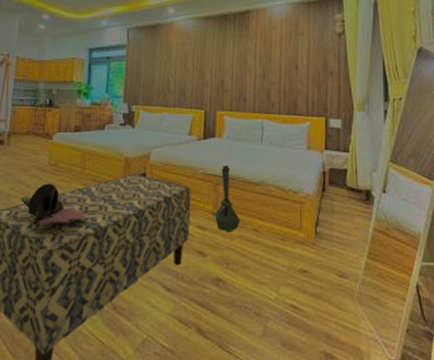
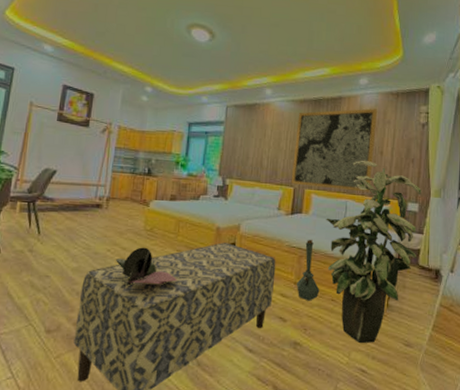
wall art: none [201,21,289,110] -> present [291,108,378,192]
indoor plant: none [241,76,344,277] -> present [326,160,422,344]

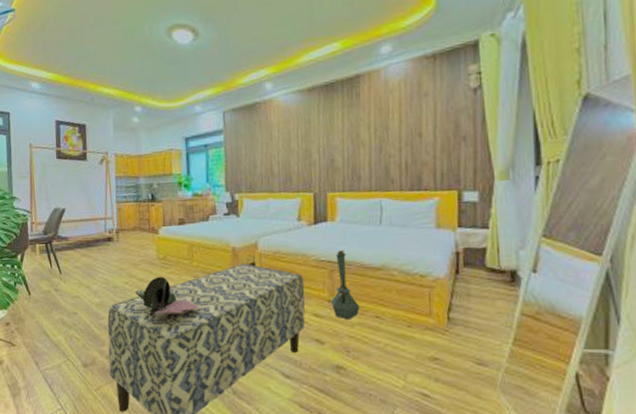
wall art: present [291,108,378,192] -> none [307,81,411,189]
indoor plant: present [326,160,422,344] -> none [357,147,483,365]

